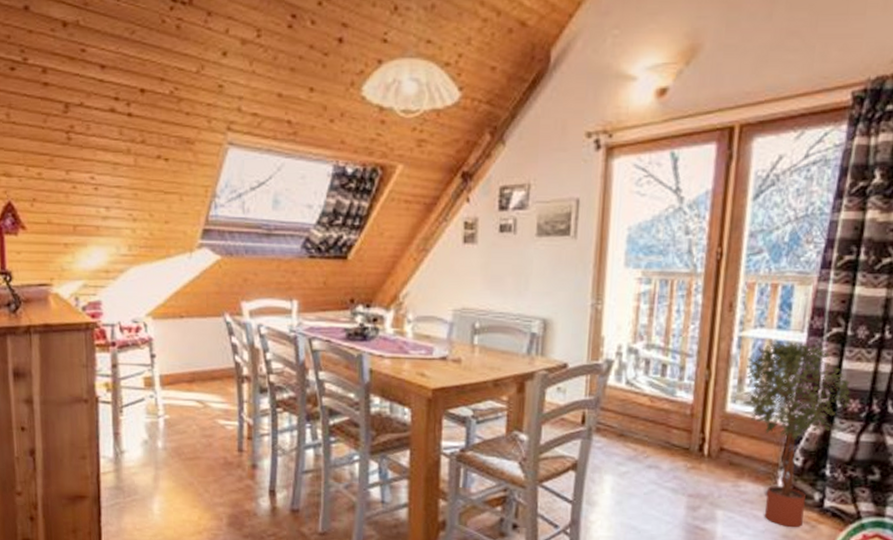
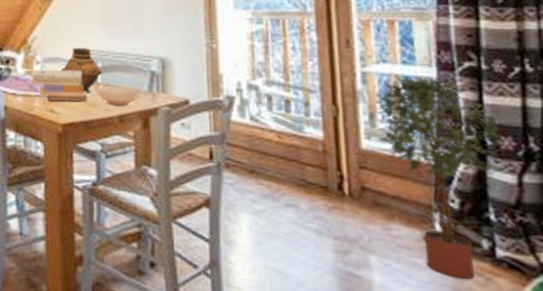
books: none [400,329,460,366] -> present [30,69,86,102]
vase: none [434,305,479,356] -> present [61,47,102,93]
bowl: none [472,348,518,369] -> present [96,85,140,106]

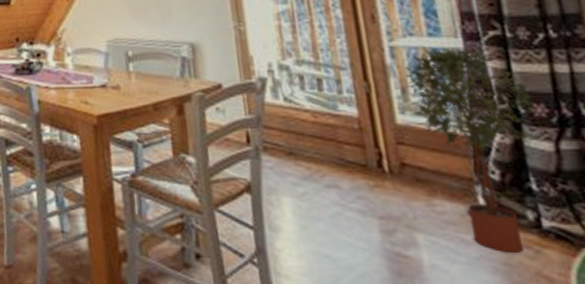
books: present [30,69,86,102] -> none [62,60,119,93]
vase: present [61,47,102,93] -> none [92,36,133,83]
bowl: present [96,85,140,106] -> none [129,73,173,94]

